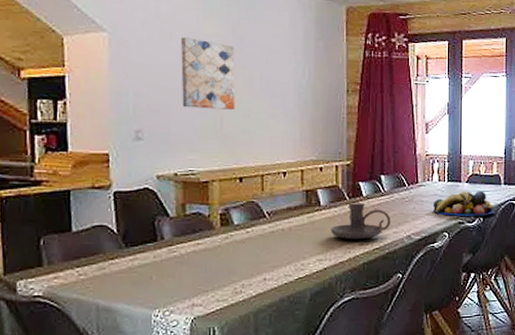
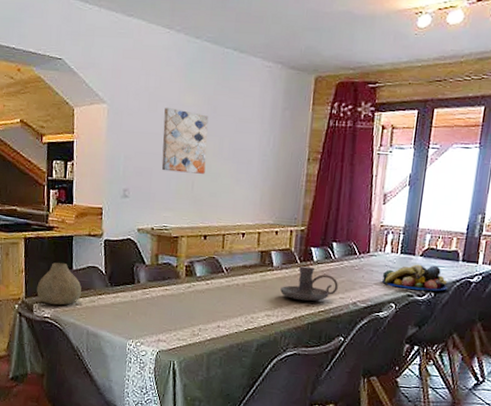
vase: none [21,225,85,279] -> present [37,262,82,305]

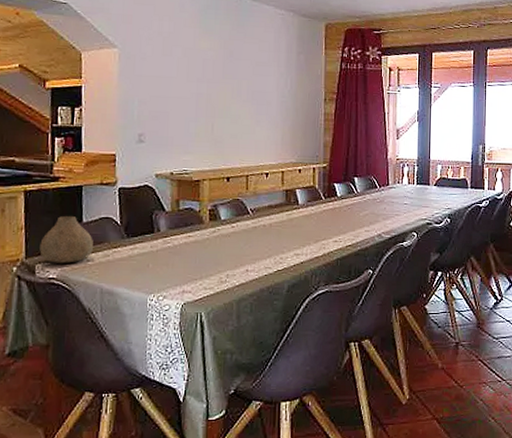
wall art: present [161,108,209,174] -> none [179,52,226,116]
candle holder: present [280,266,338,302] -> none [307,202,363,237]
fruit bowl: present [382,264,448,292] -> none [403,193,461,218]

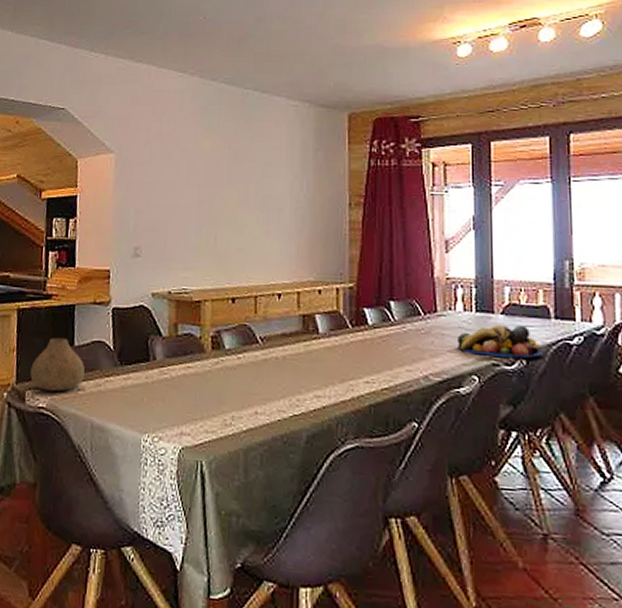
fruit bowl: none [403,193,461,218] -> present [458,324,542,358]

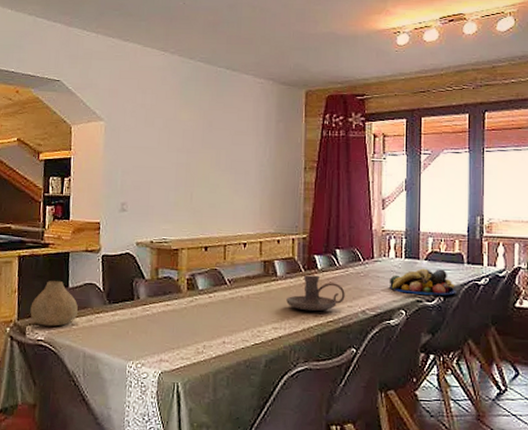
candle holder: none [331,332,402,377] -> present [286,275,345,312]

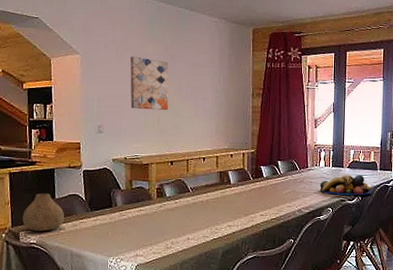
wall art: none [159,123,205,186] -> present [130,56,169,110]
candle holder: present [286,275,345,312] -> none [238,182,285,211]

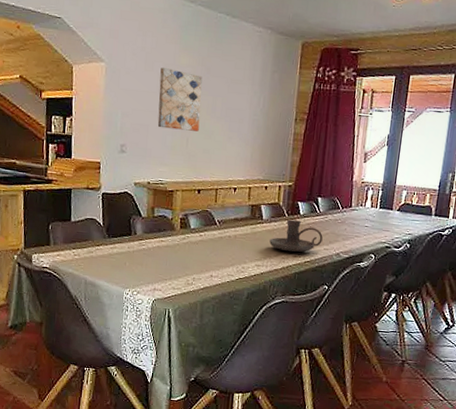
vase: present [22,193,64,231] -> none [35,214,80,256]
candle holder: none [238,182,285,211] -> present [269,219,323,253]
fruit bowl: present [320,174,371,195] -> none [363,218,422,243]

